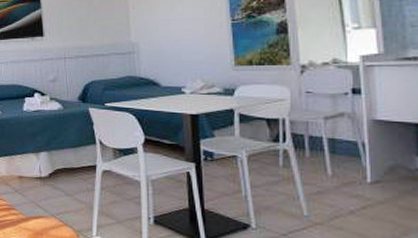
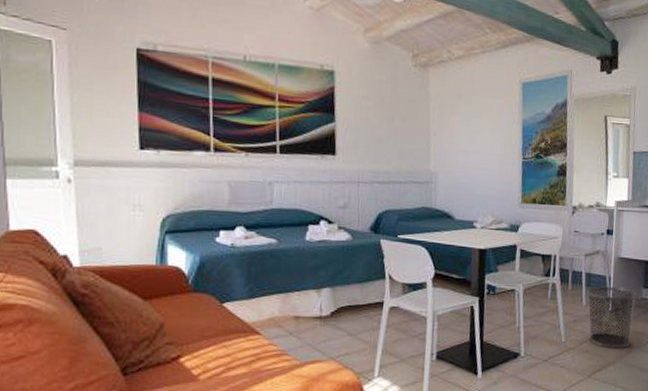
waste bin: none [331,153,407,229] -> present [586,286,636,348]

